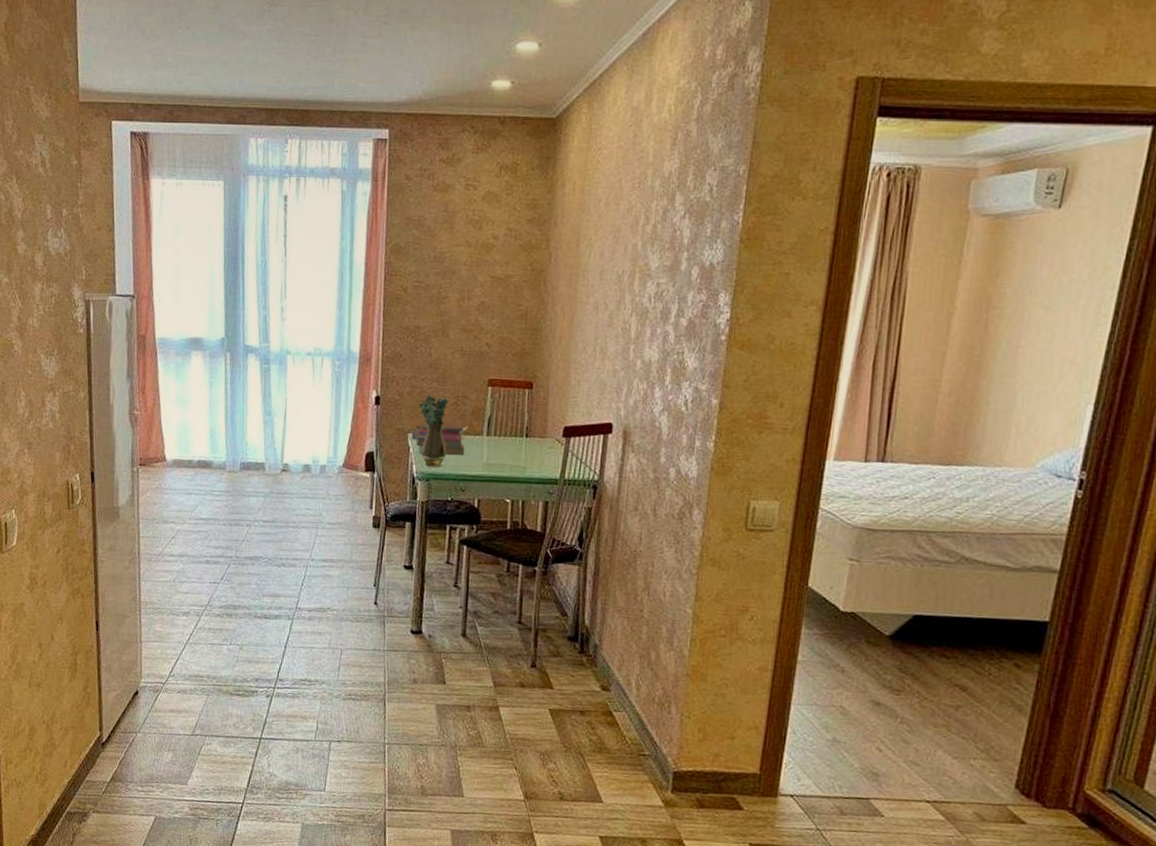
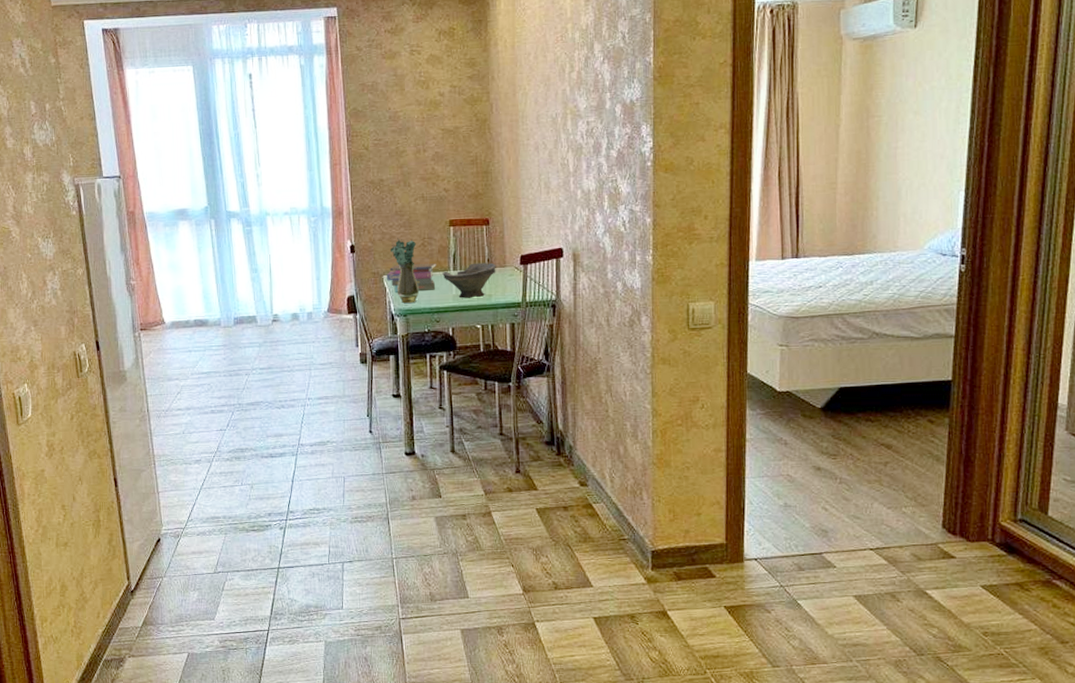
bowl: none [474,430,535,469] -> present [442,262,496,299]

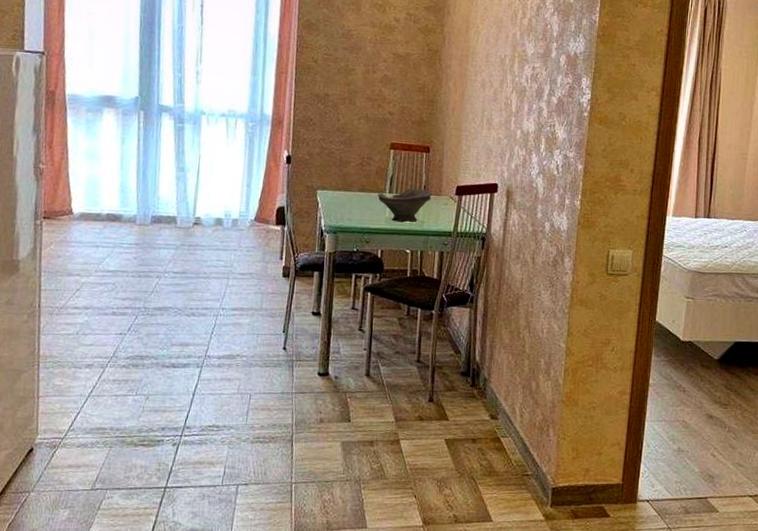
books: present [387,263,436,293] -> none [320,181,373,211]
vase: present [391,238,420,303] -> none [328,154,355,221]

